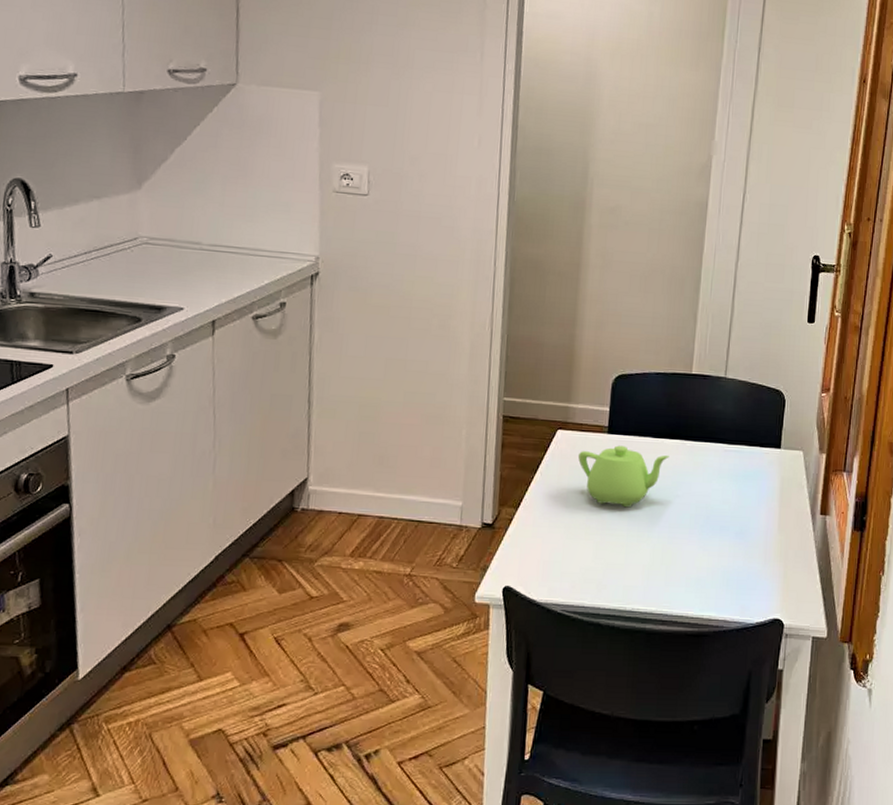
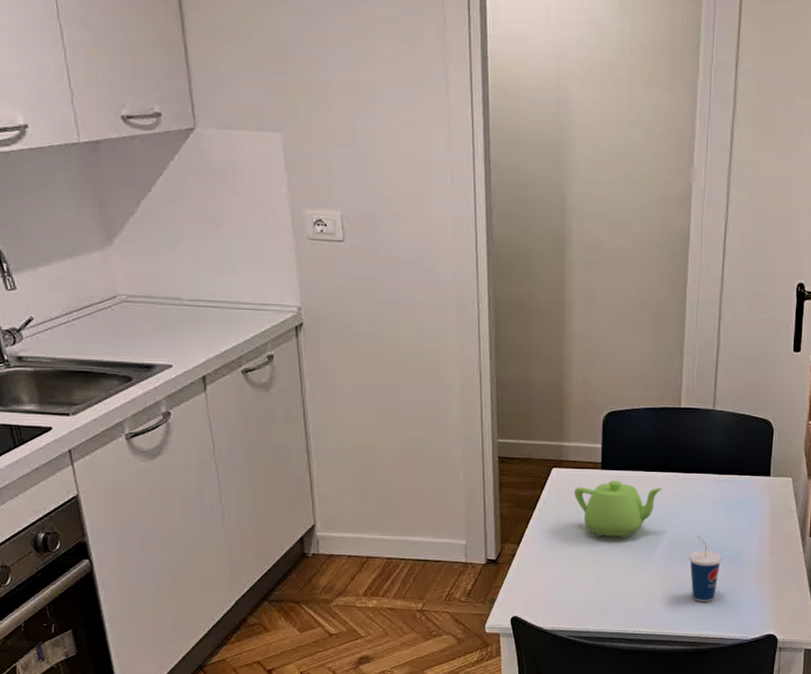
cup: none [694,508,728,580] -> present [689,536,722,601]

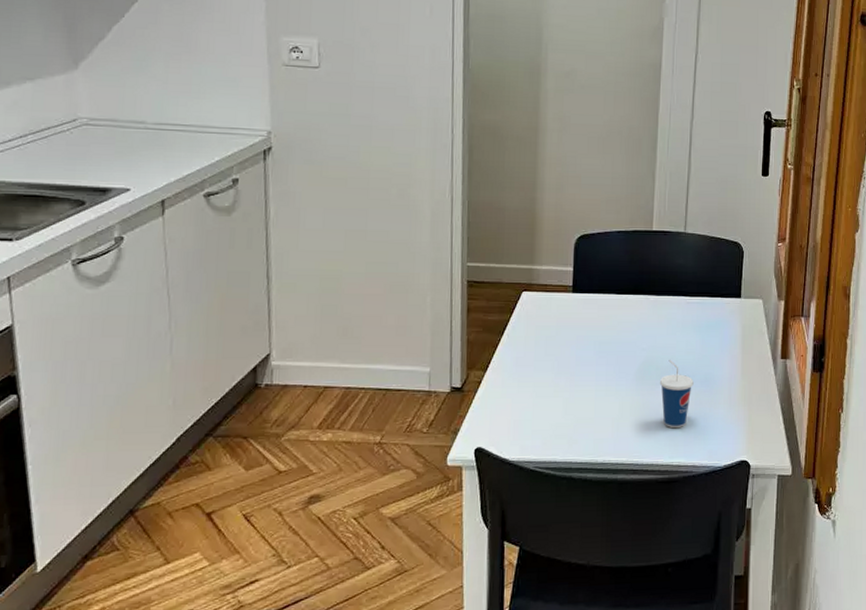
teapot: present [573,480,662,539] -> none [543,303,634,364]

